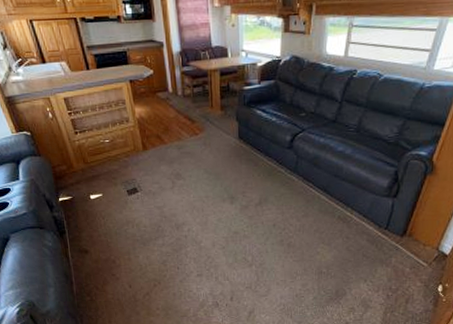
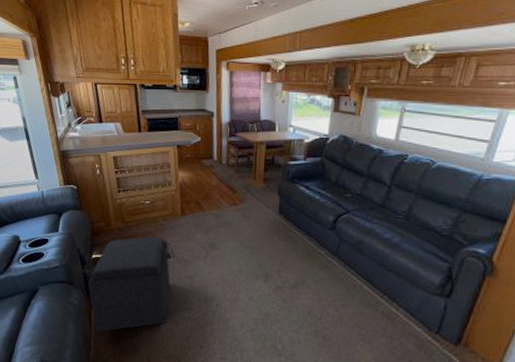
ottoman: none [59,173,142,268] -> present [88,236,170,332]

